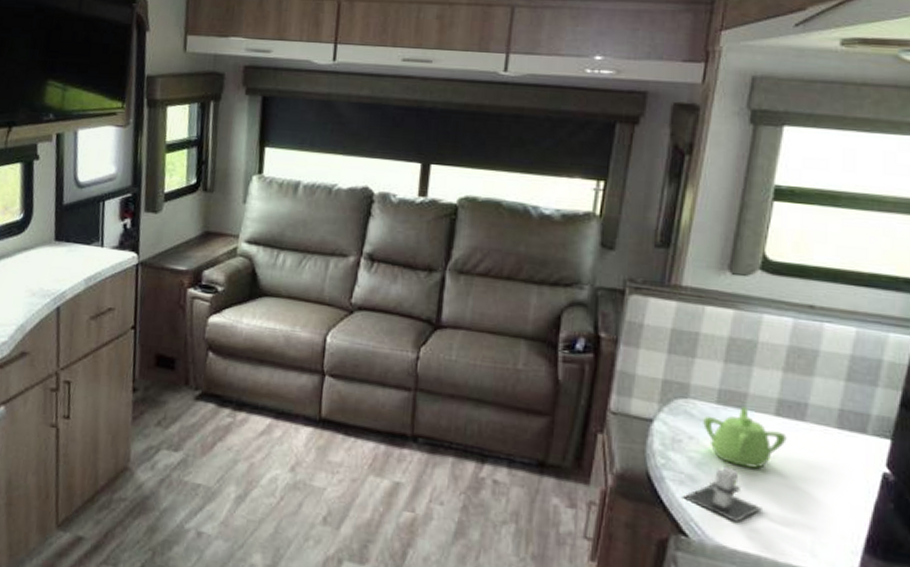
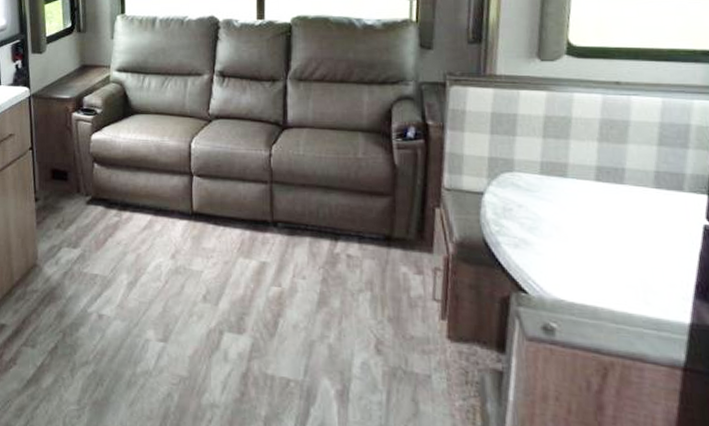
candle: present [682,466,762,522] -> none [518,229,594,278]
teapot: present [703,406,787,469] -> none [530,175,609,229]

